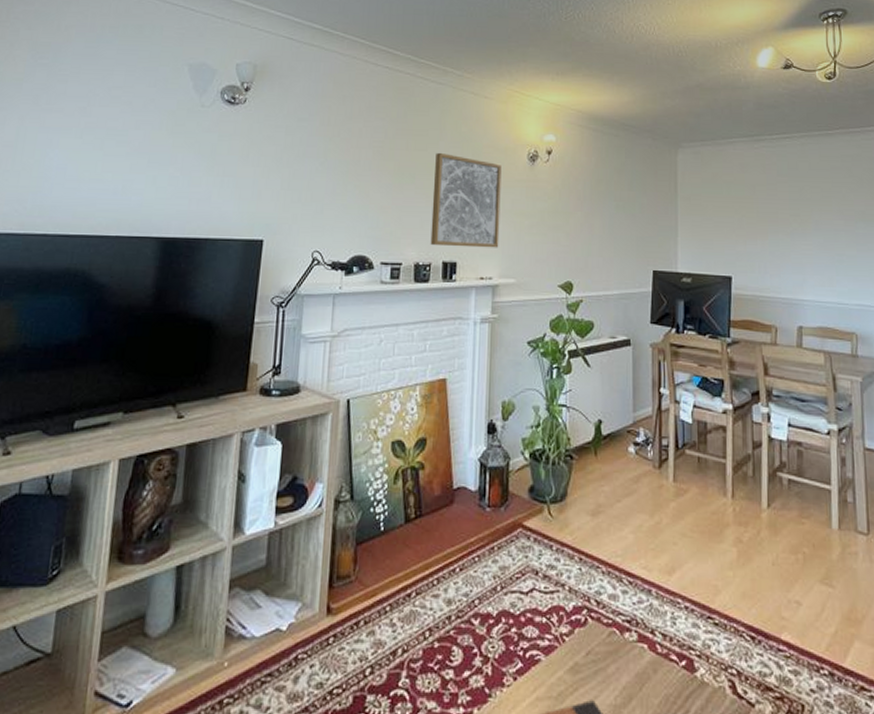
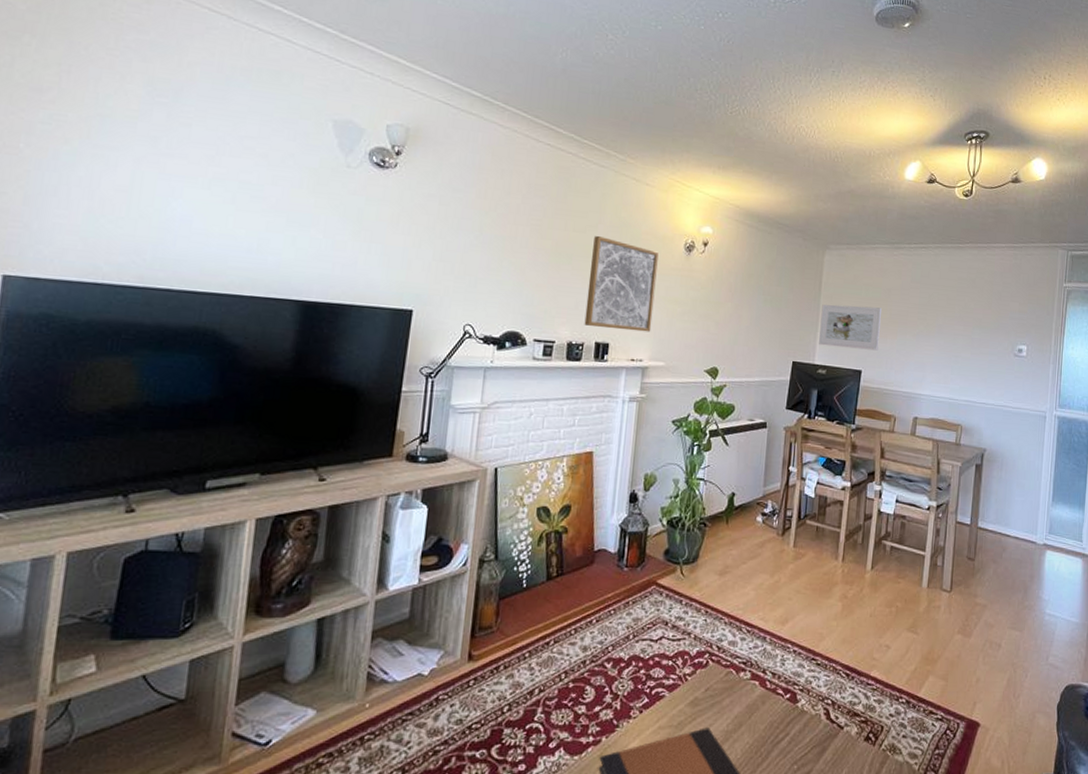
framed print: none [680,206,748,254] -> present [819,304,883,351]

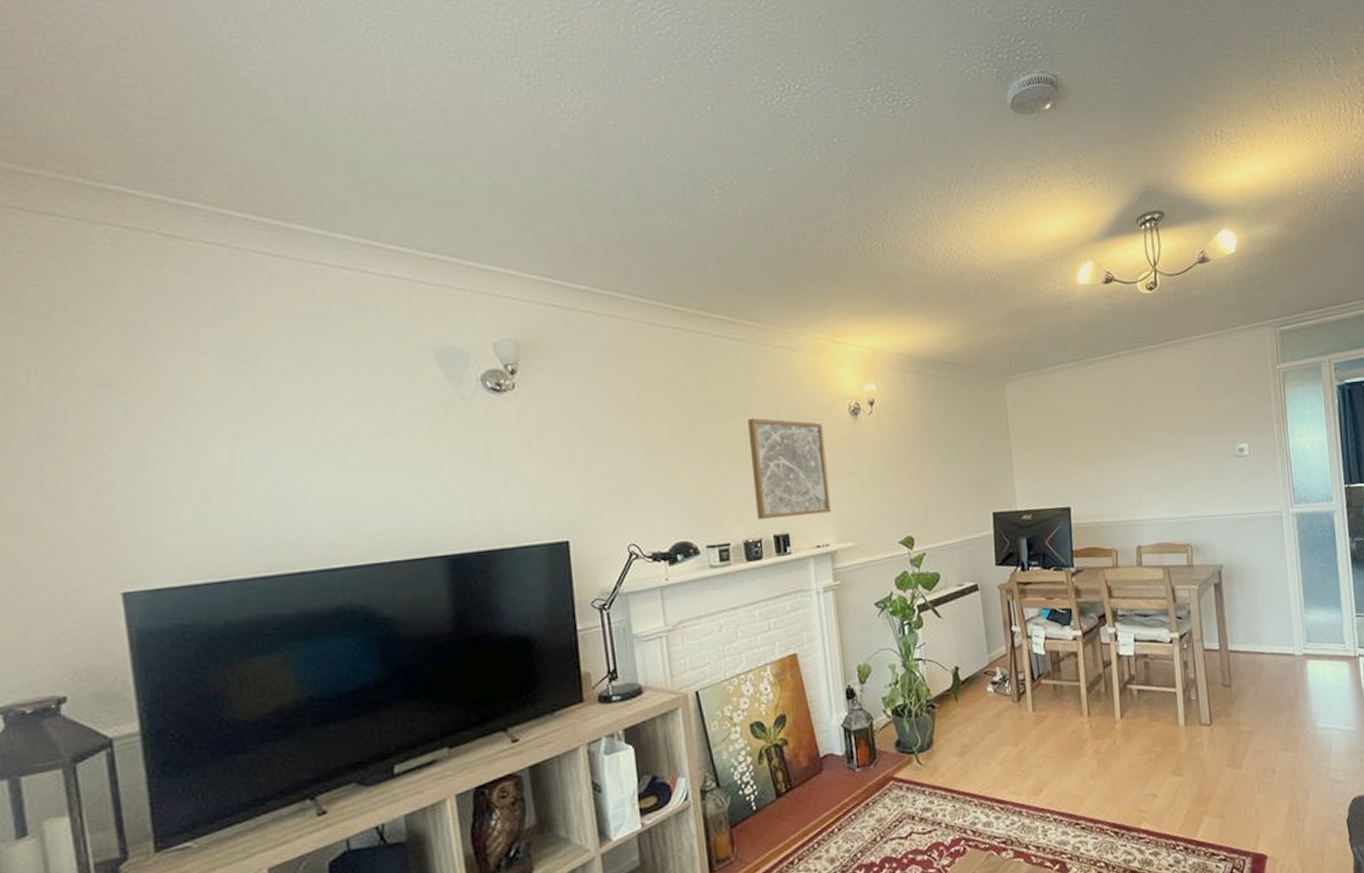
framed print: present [819,304,883,351] -> none [1013,434,1084,489]

